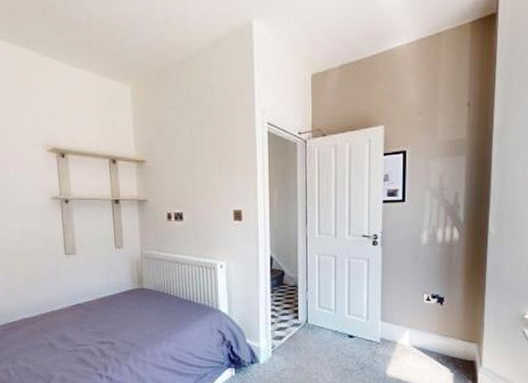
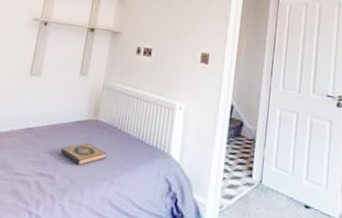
hardback book: none [114,309,159,330] -> present [60,142,106,166]

